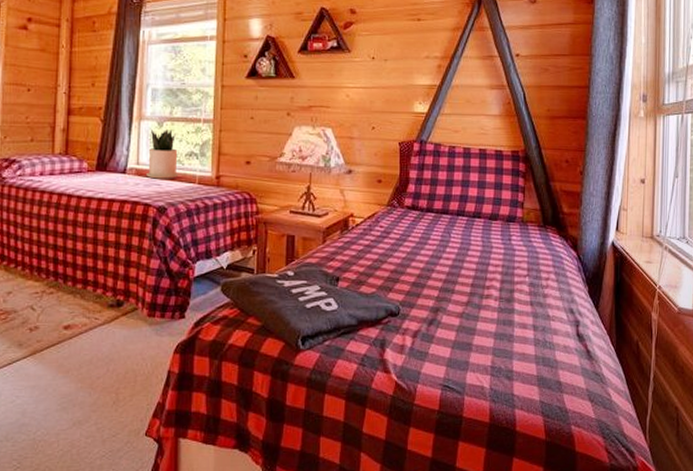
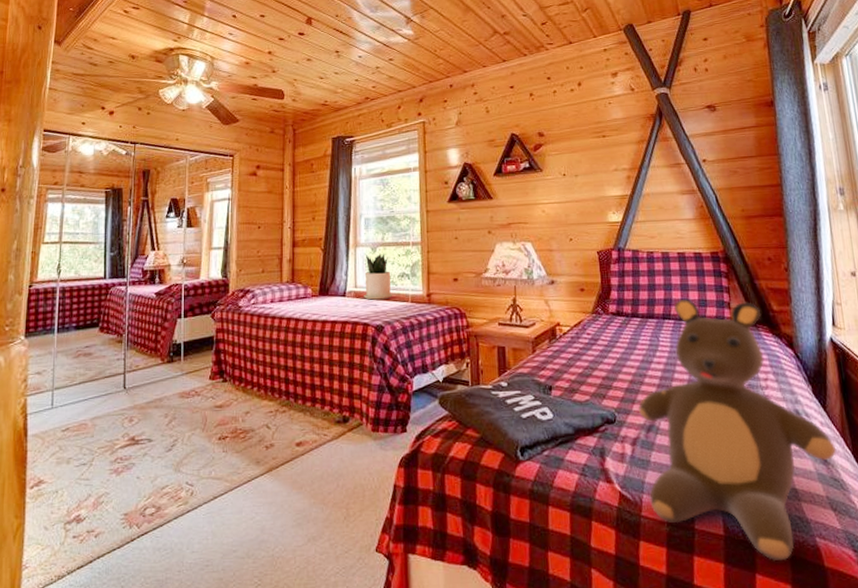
teddy bear: none [423,197,602,447] -> present [638,299,837,562]

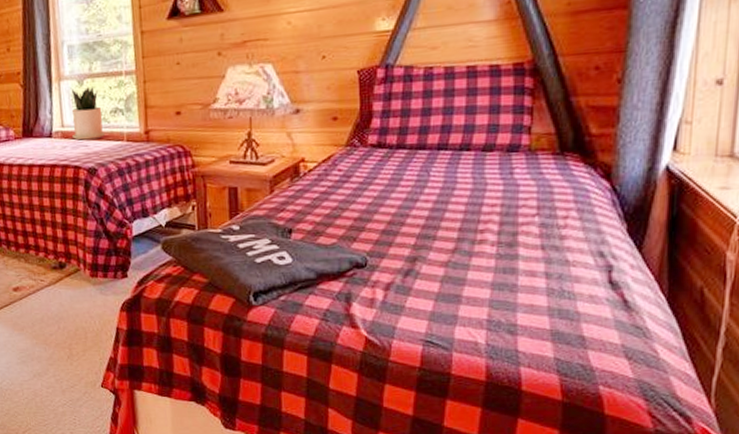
teddy bear: present [638,299,837,562] -> none [396,125,647,408]

